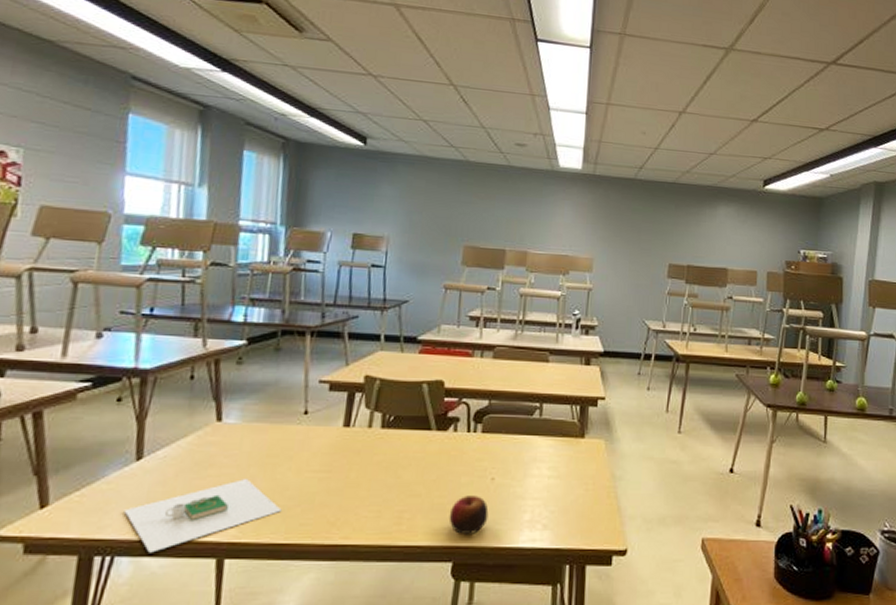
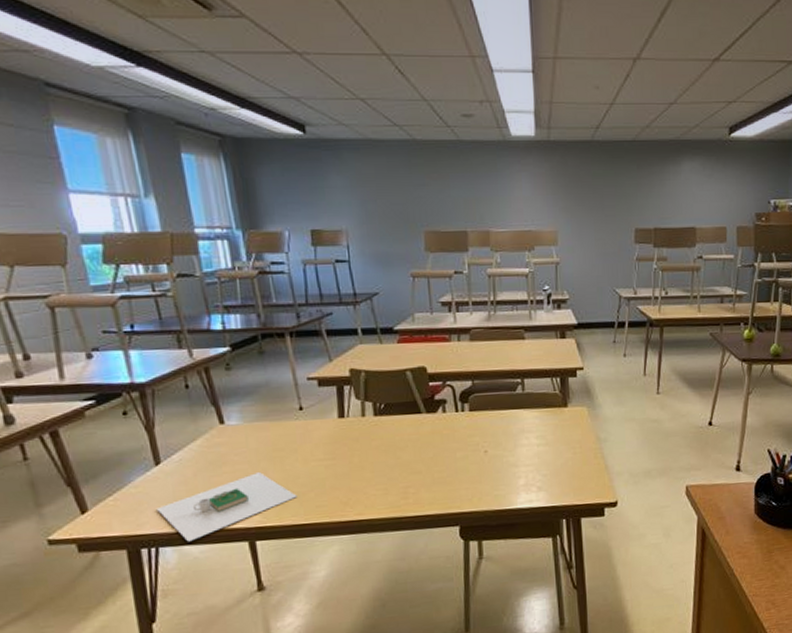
apple: present [449,496,489,534] -> none [450,467,487,502]

